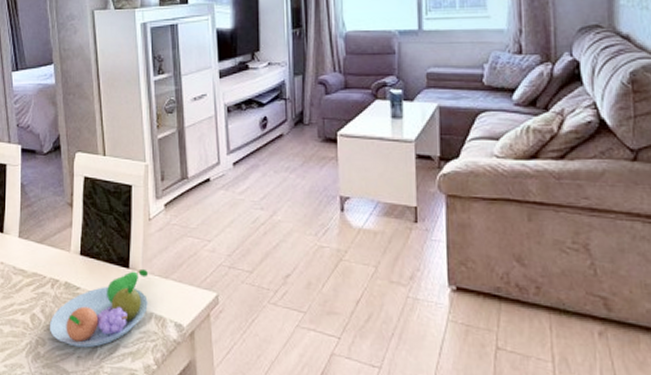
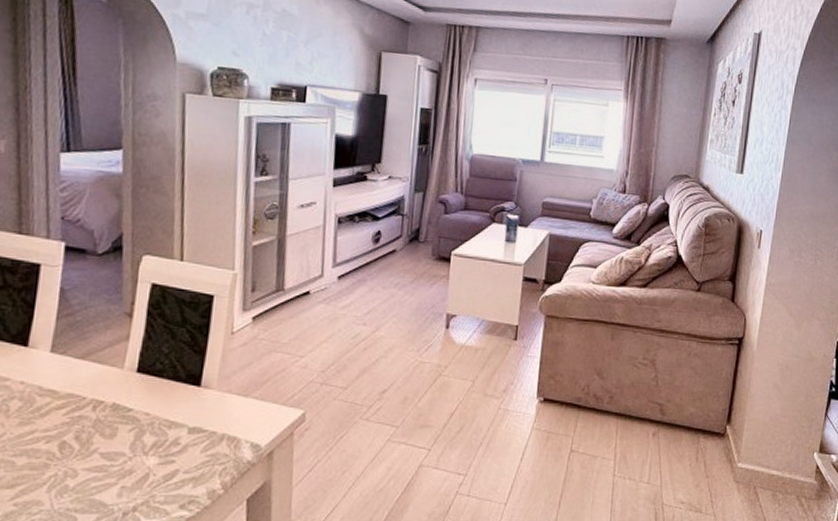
fruit bowl: present [50,268,148,348] -> none [85,386,224,476]

